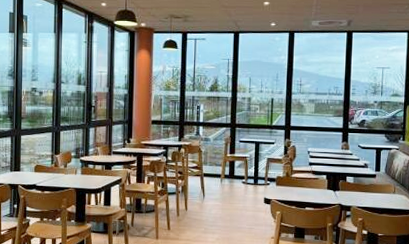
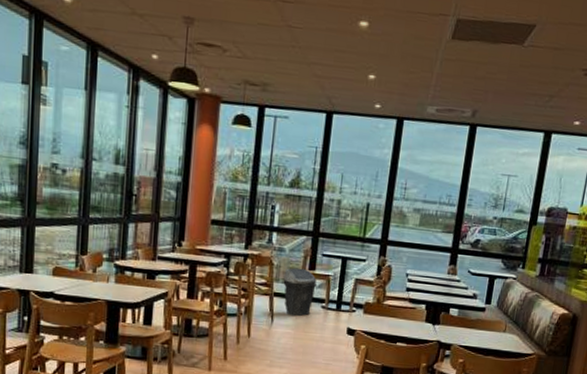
trash can: none [210,153,238,191] -> present [283,267,318,316]

